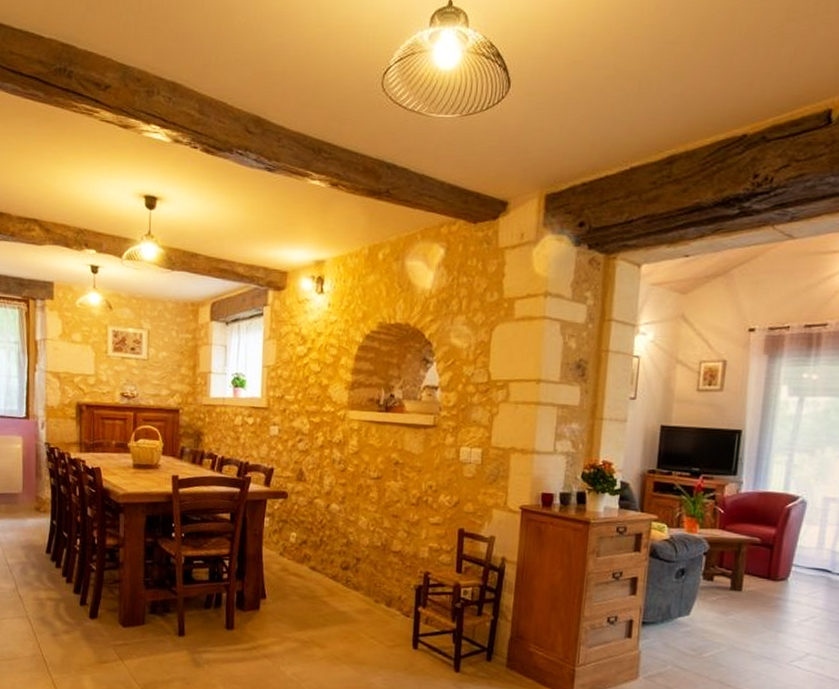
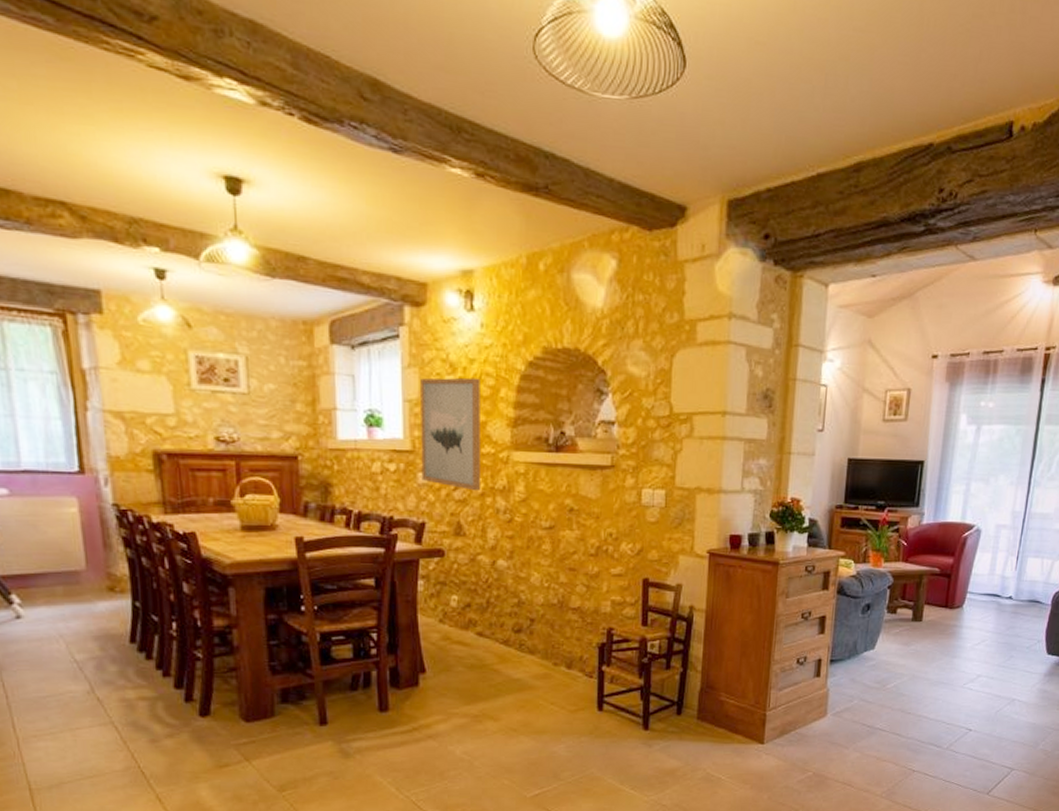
wall art: none [273,348,325,444] -> present [420,377,480,491]

